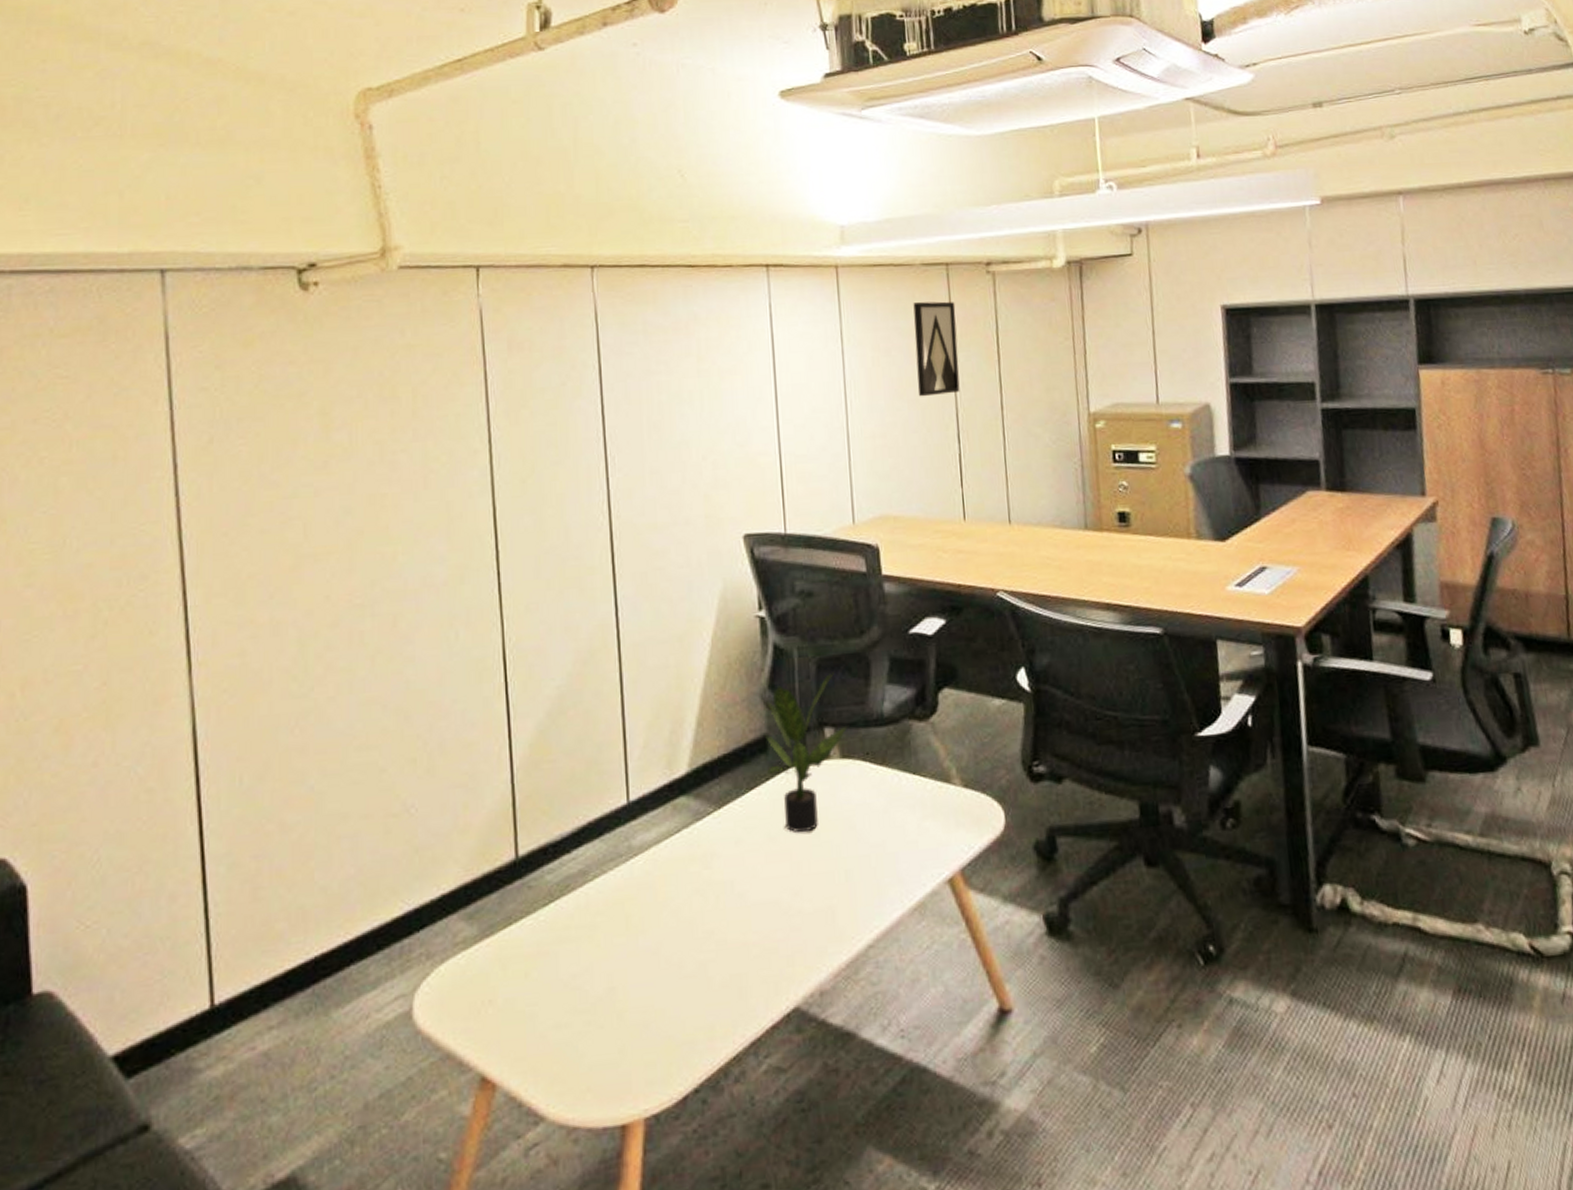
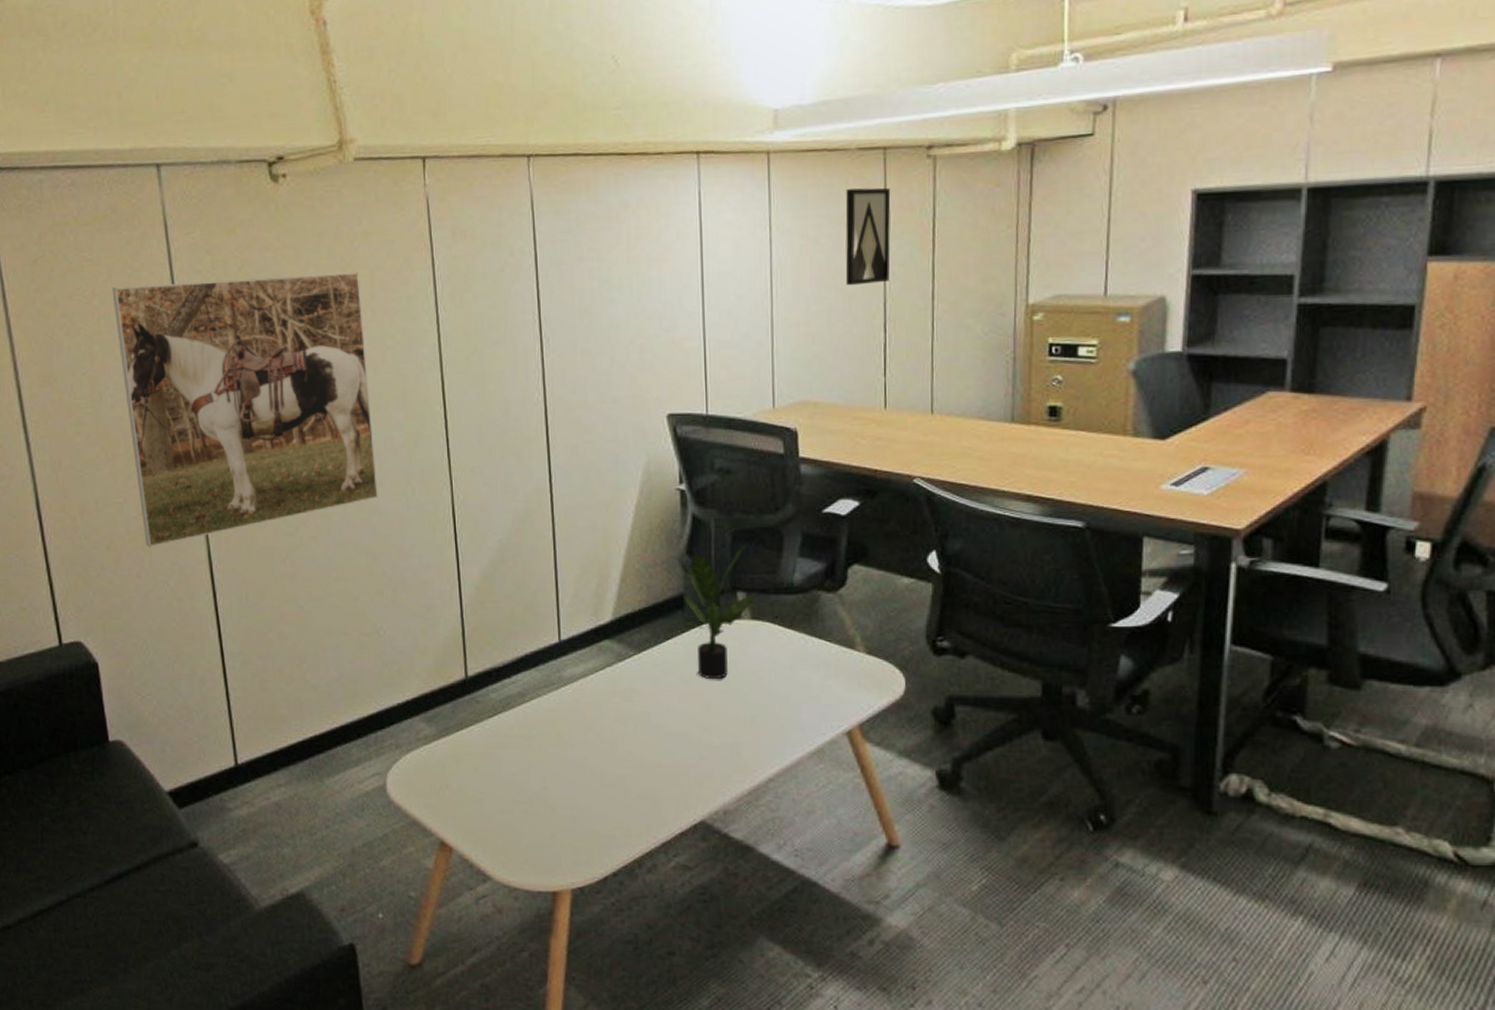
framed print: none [91,387,414,726] -> present [112,271,378,547]

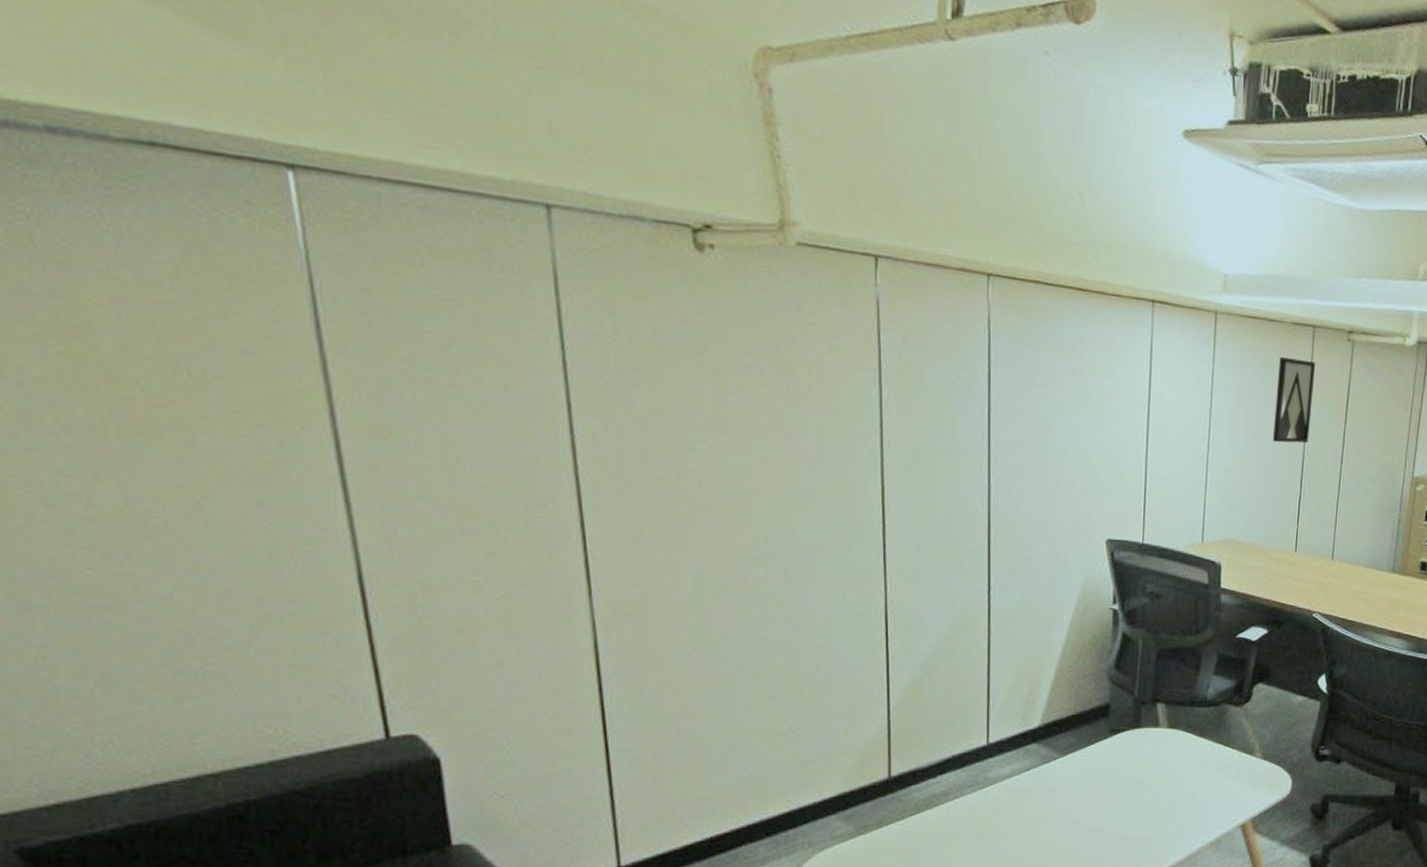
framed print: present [112,271,378,547] -> none [478,336,804,634]
potted plant: present [682,543,758,680] -> none [1107,660,1176,781]

